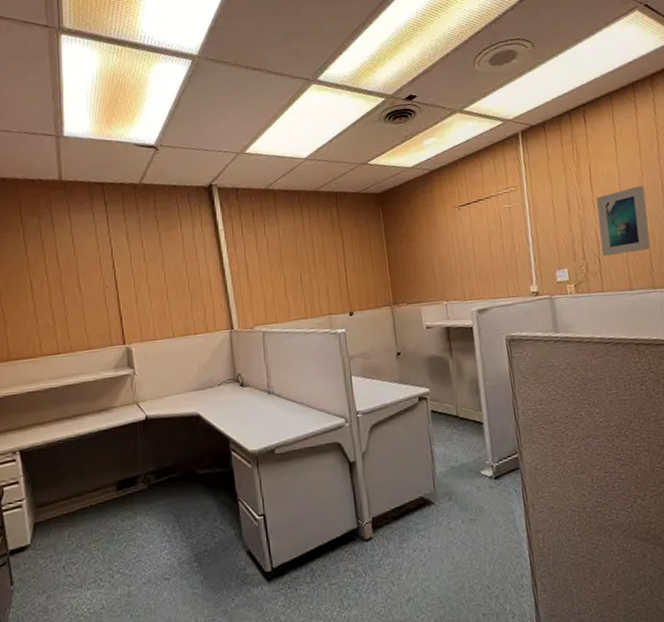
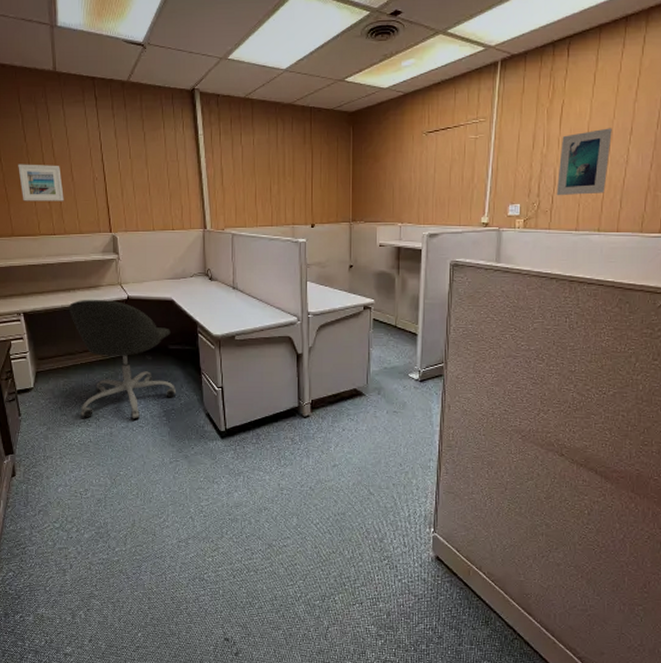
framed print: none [17,276,70,320] -> present [18,164,64,201]
office chair: none [76,423,208,577] -> present [69,299,176,419]

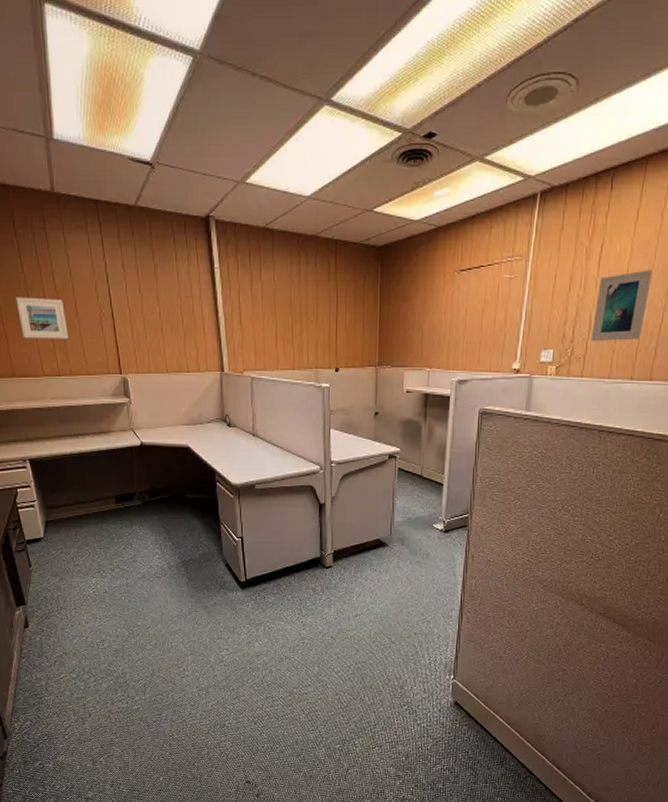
office chair: present [69,299,176,419] -> none [78,445,194,570]

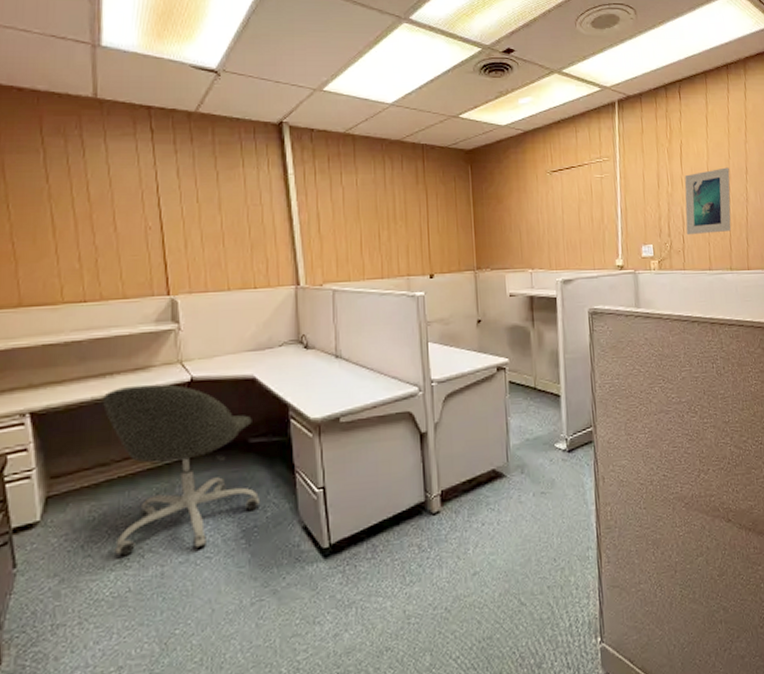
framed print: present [16,297,69,339] -> none [34,211,102,260]
office chair: none [78,445,194,570] -> present [103,384,259,557]

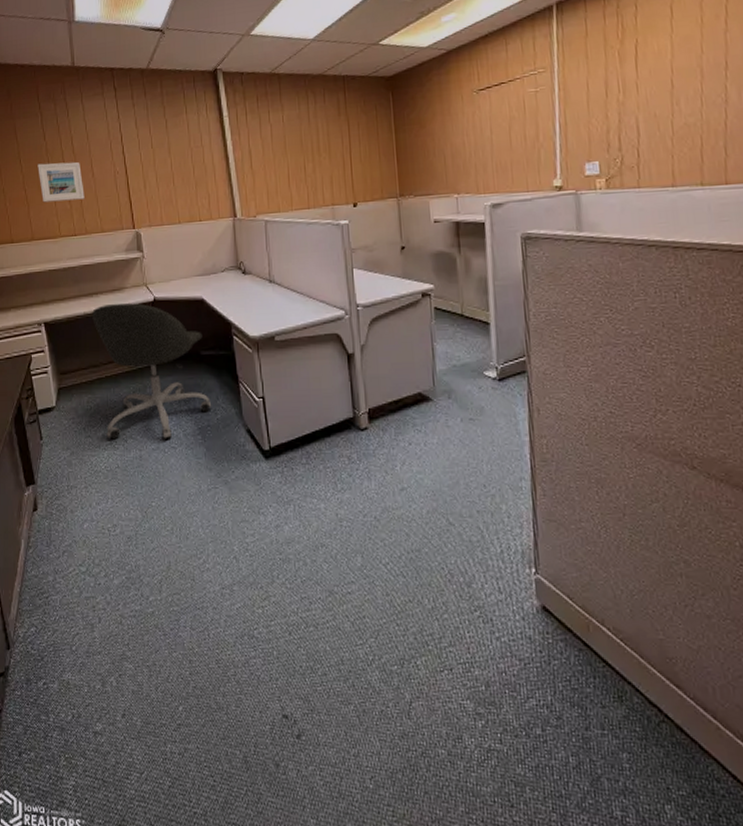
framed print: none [34,211,102,260] -> present [37,162,85,203]
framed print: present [684,167,731,236] -> none [640,64,704,148]

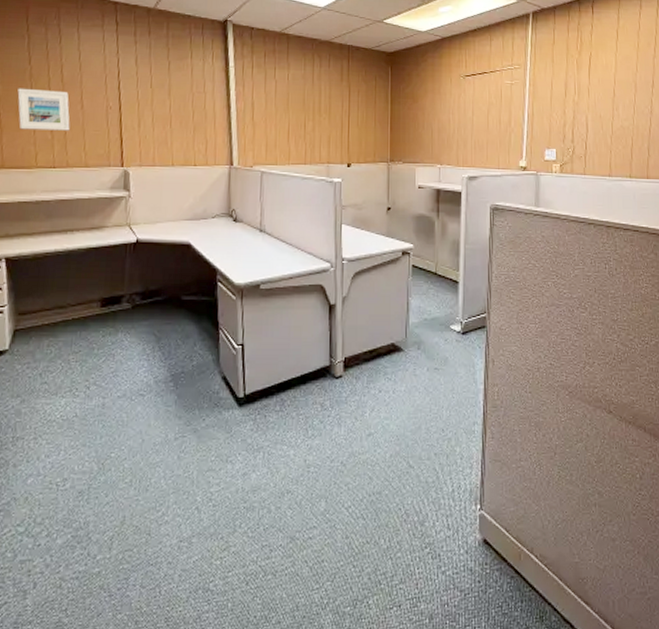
office chair: present [92,303,211,440] -> none [64,242,187,387]

